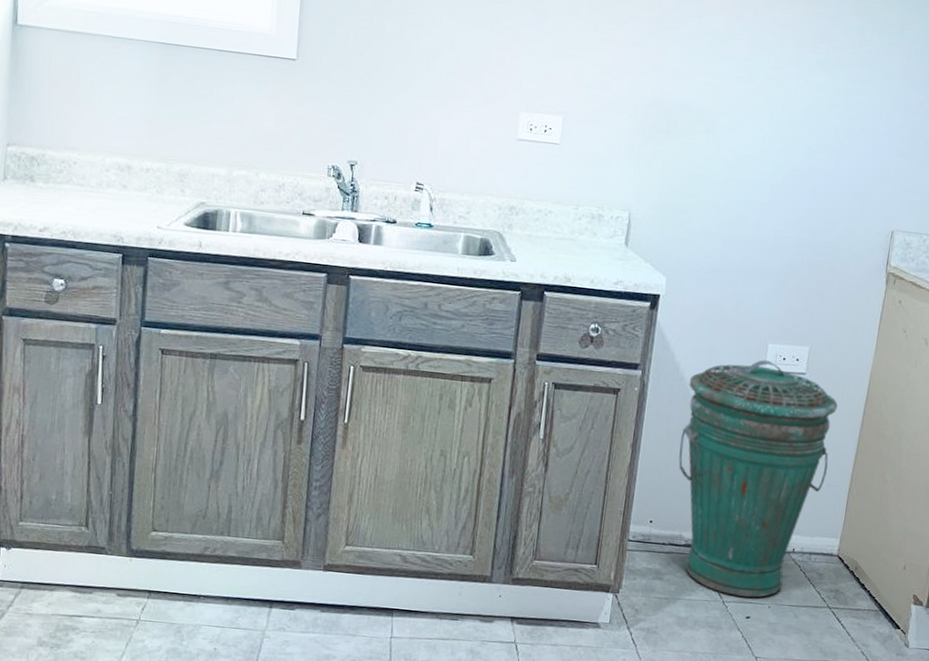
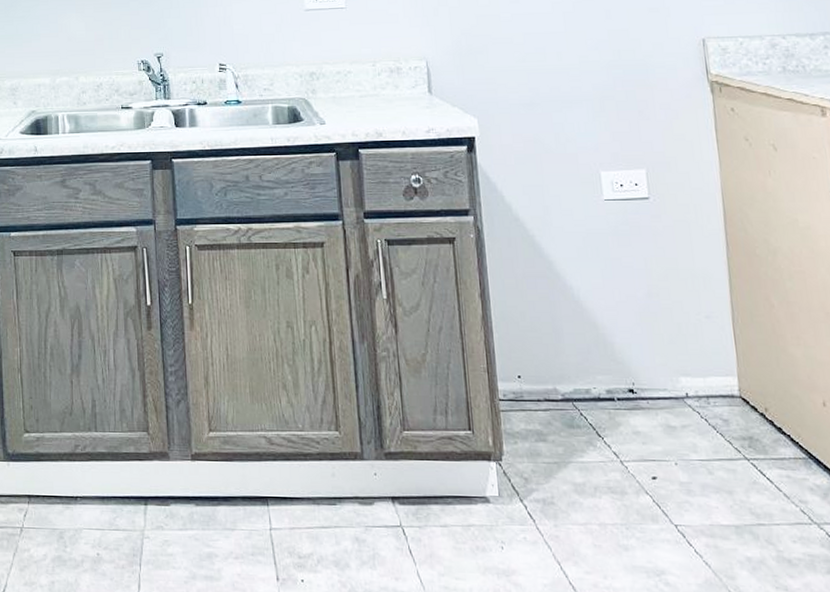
trash can: present [678,360,838,598] -> none [525,189,702,454]

